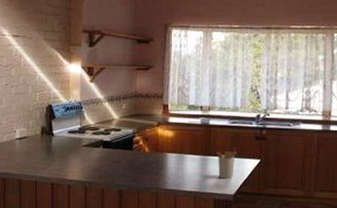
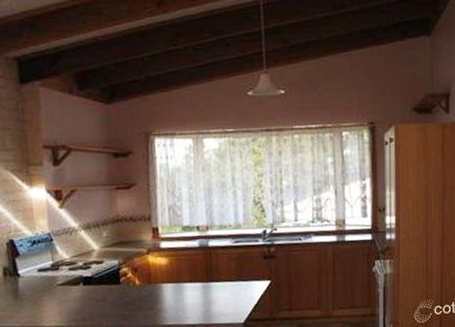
utensil holder: present [216,147,238,179] -> none [220,269,245,307]

